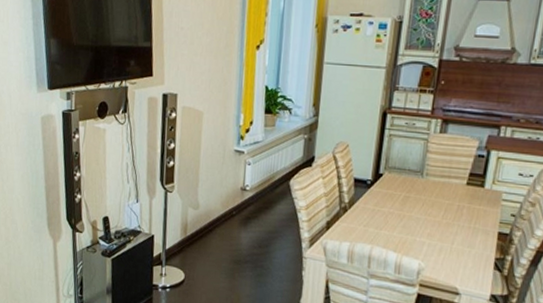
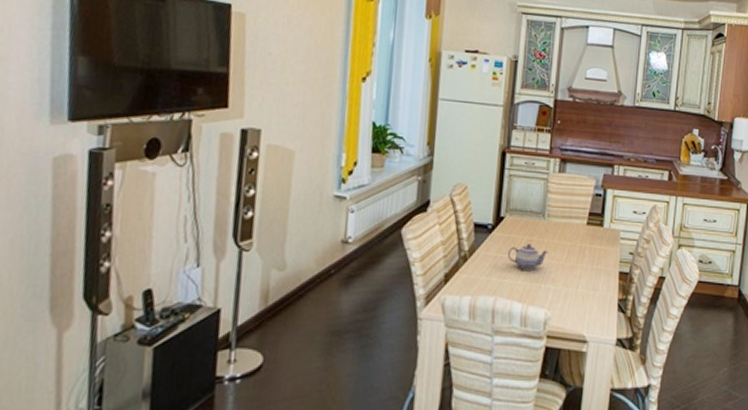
teapot: none [384,200,425,224] -> present [507,244,548,270]

